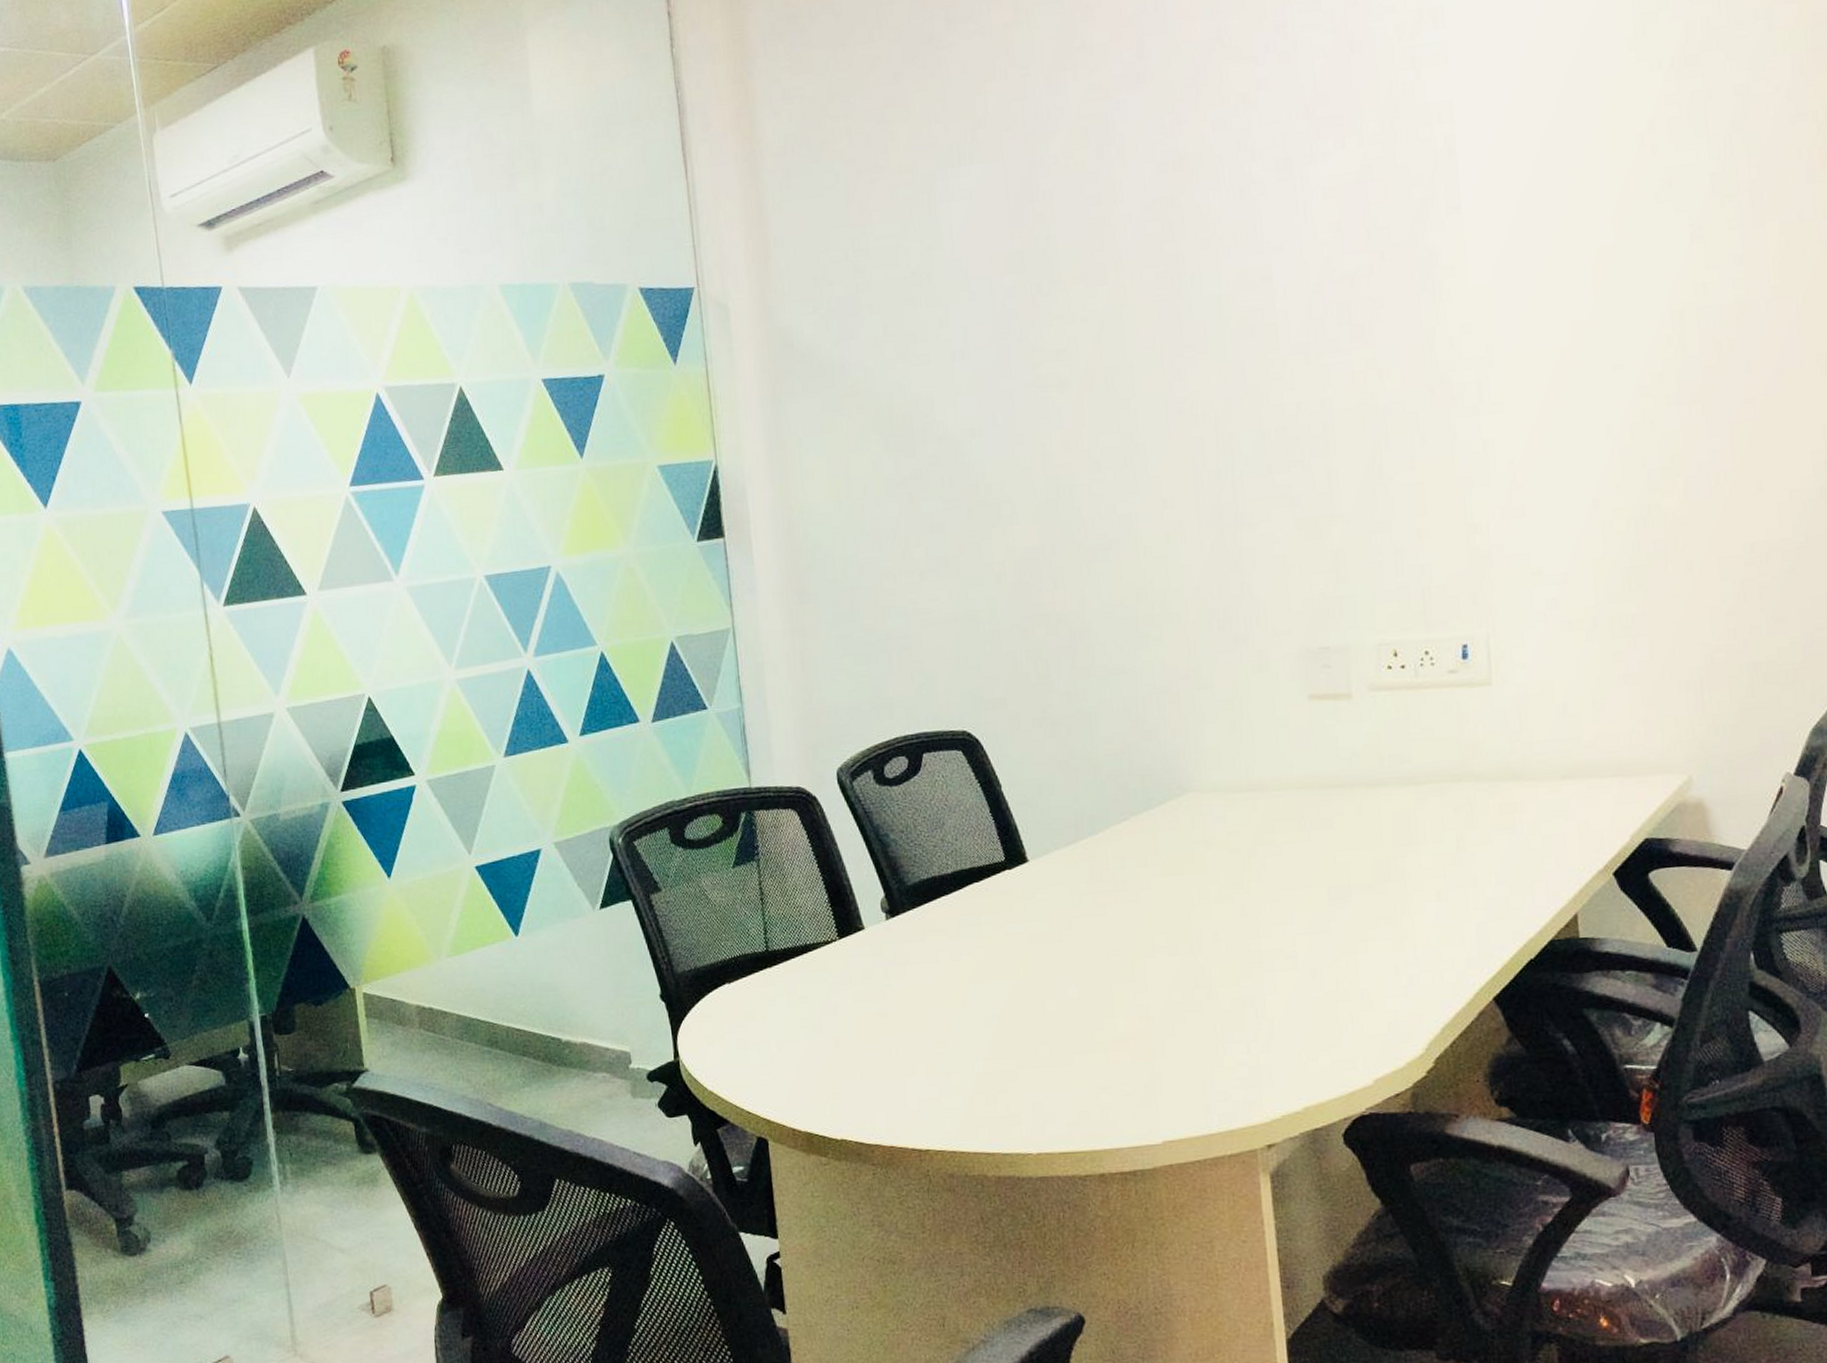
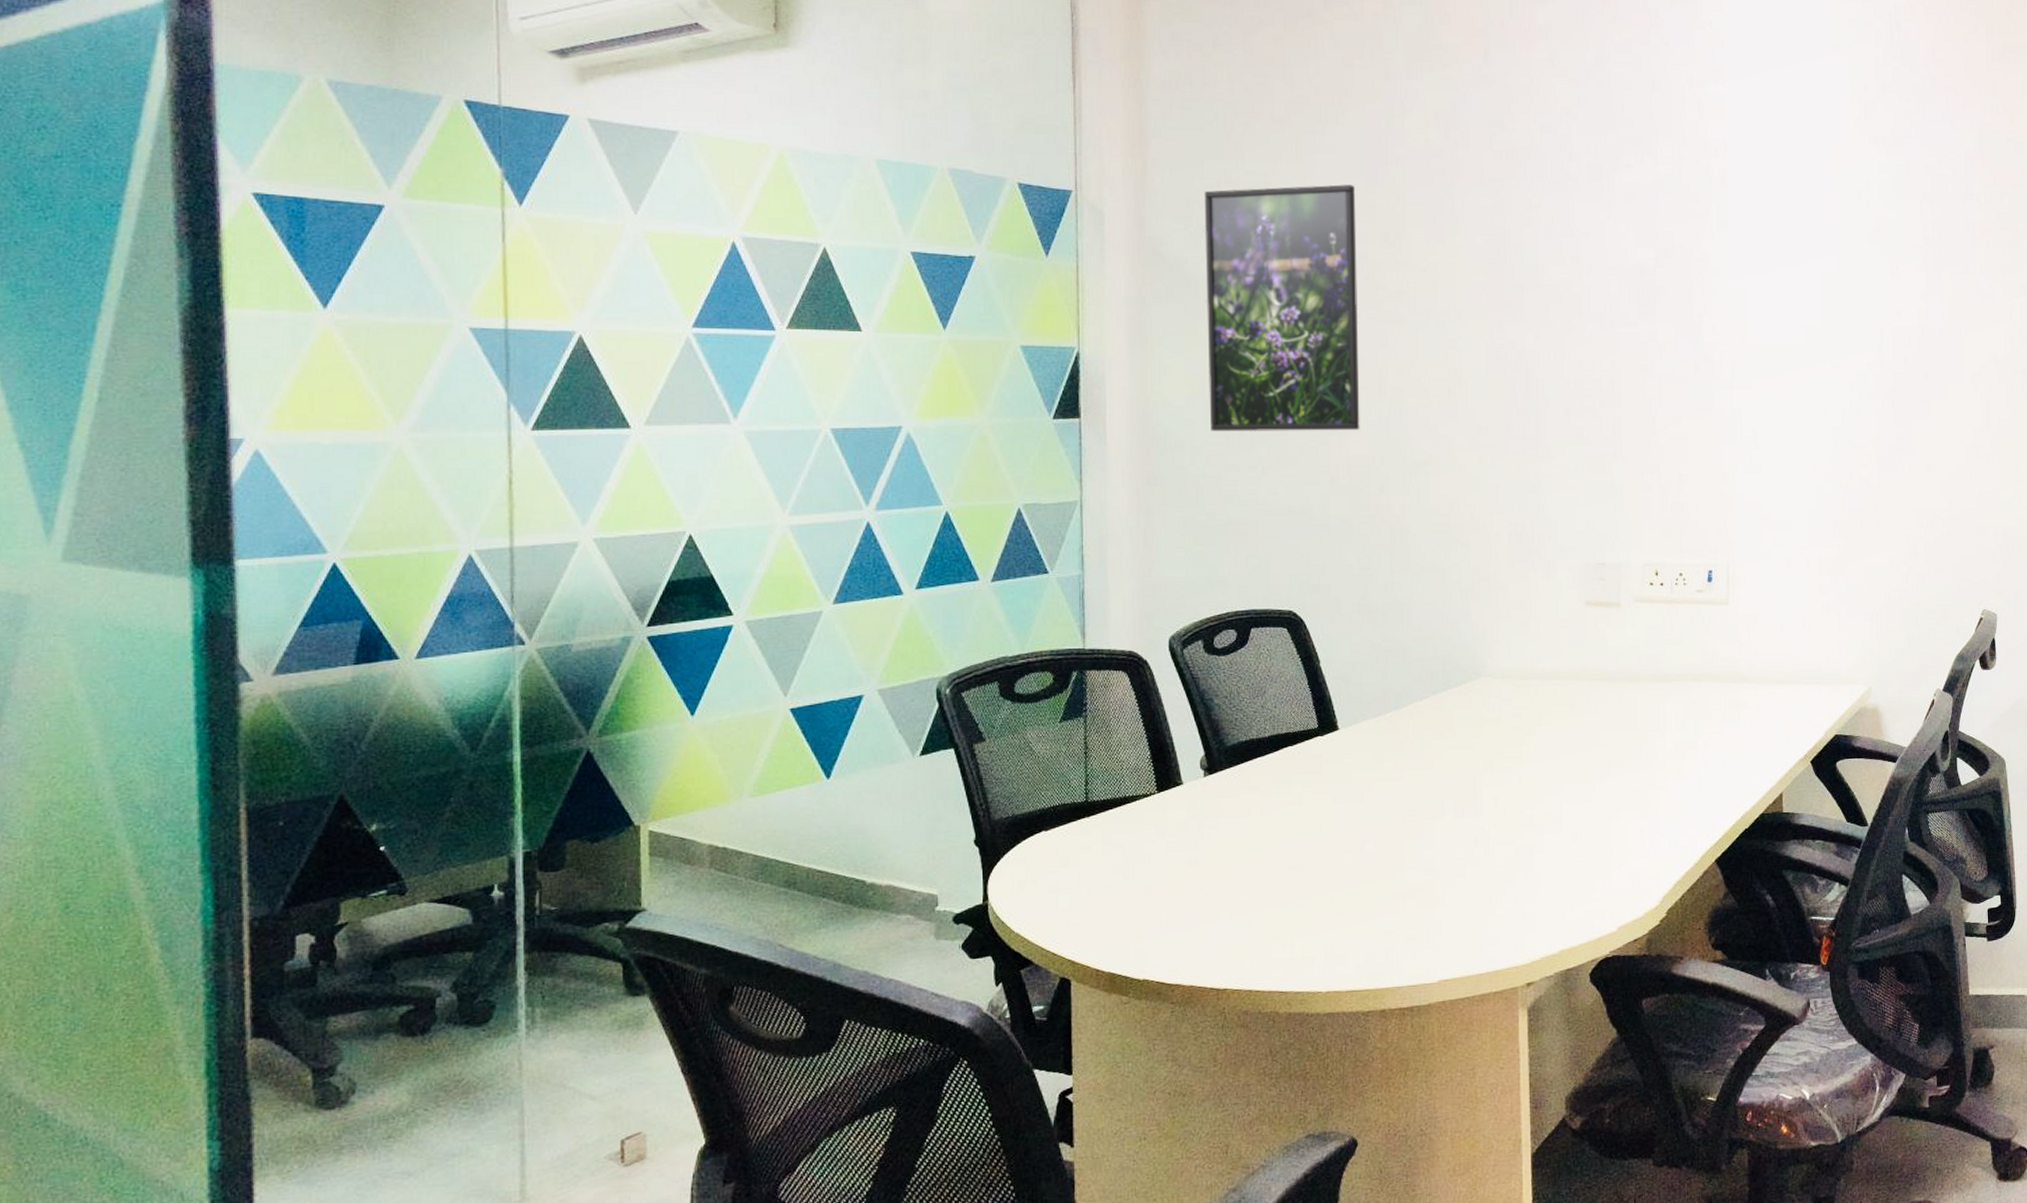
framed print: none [831,232,1026,537] -> present [1204,184,1360,432]

